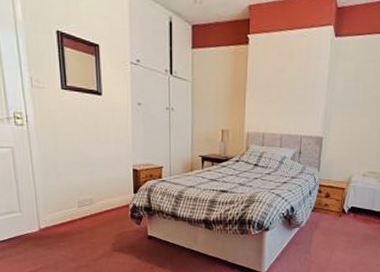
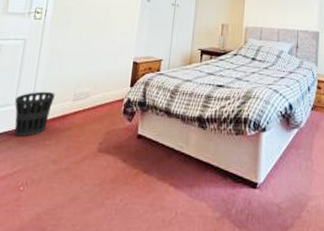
wastebasket: none [19,199,59,240] -> present [14,91,55,137]

